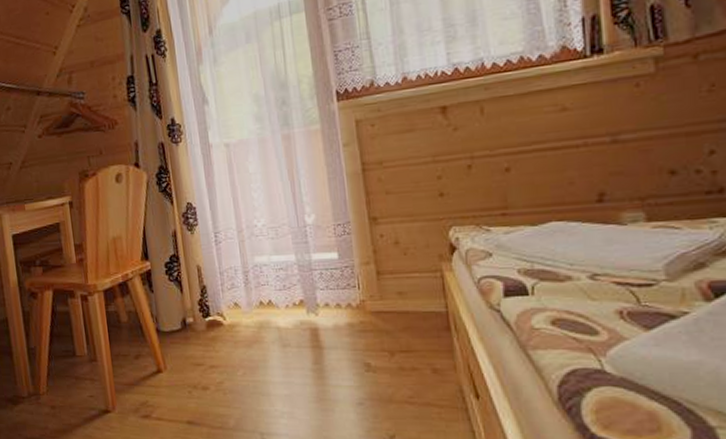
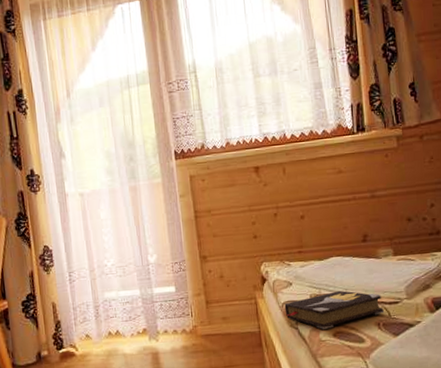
hardback book: none [481,266,631,314] -> present [284,290,385,329]

